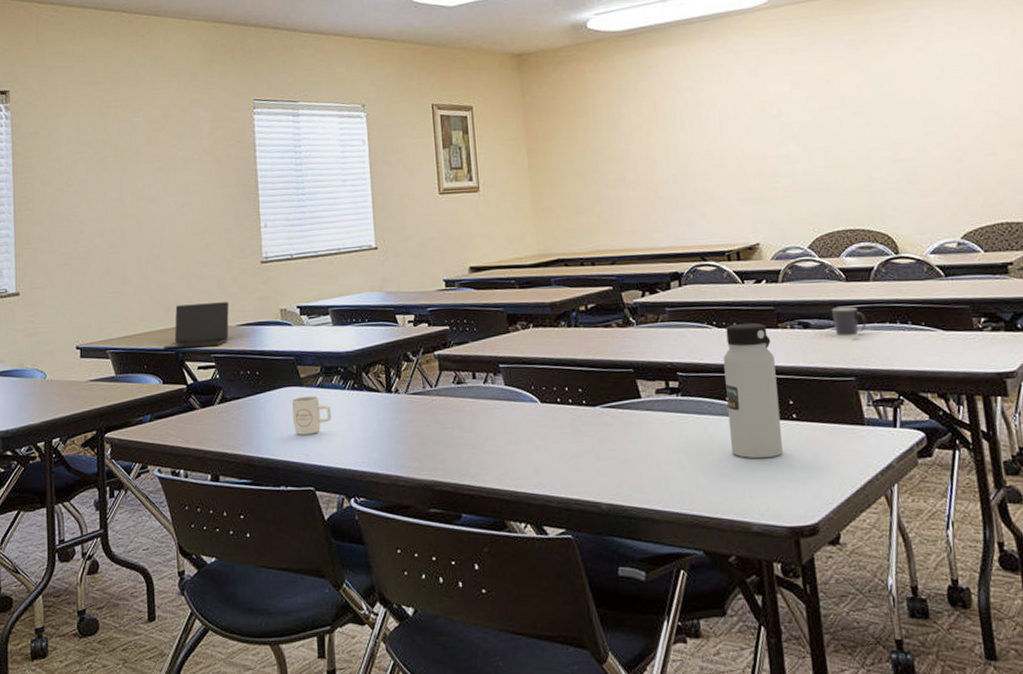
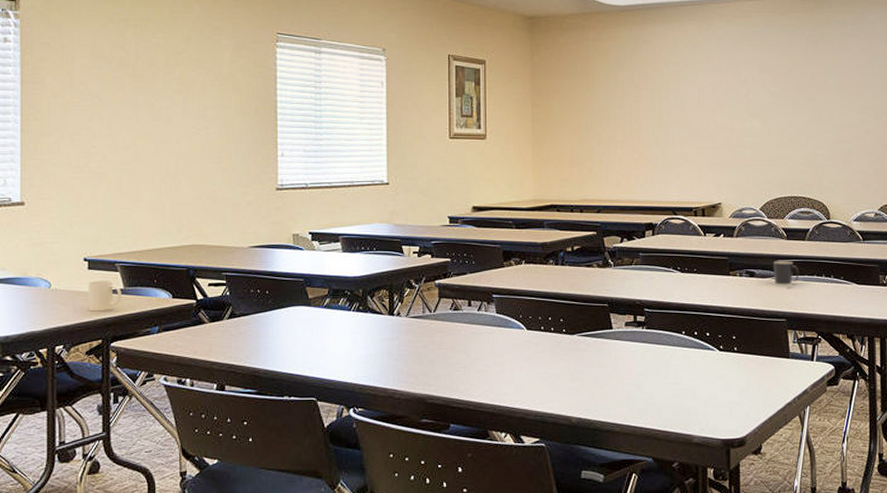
mug: none [80,369,113,402] -> present [87,281,121,312]
laptop: present [163,302,229,350] -> none [174,224,242,266]
mug: present [291,396,332,435] -> none [299,315,337,350]
water bottle: present [723,322,784,459] -> none [682,269,724,383]

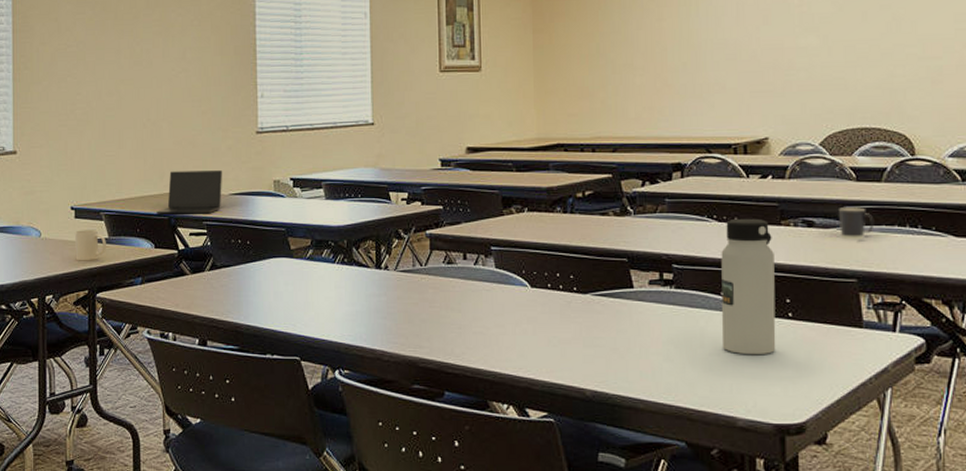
laptop: none [174,224,242,266] -> present [156,170,222,214]
water bottle: none [682,269,724,383] -> present [721,218,776,355]

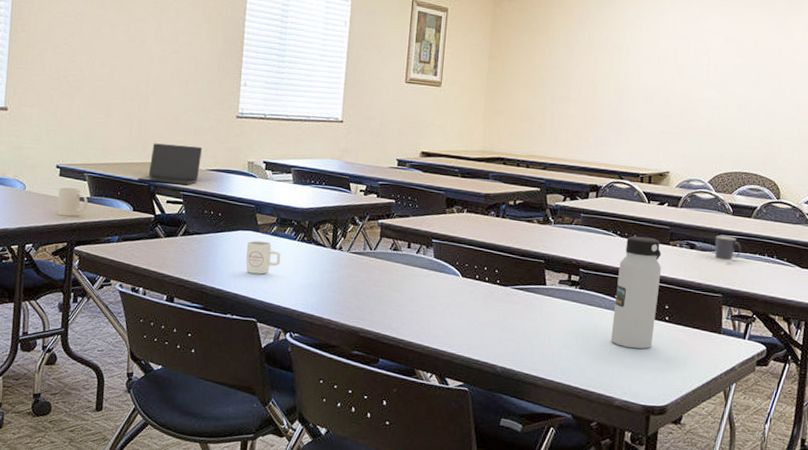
mug: none [281,268,320,306] -> present [245,240,281,274]

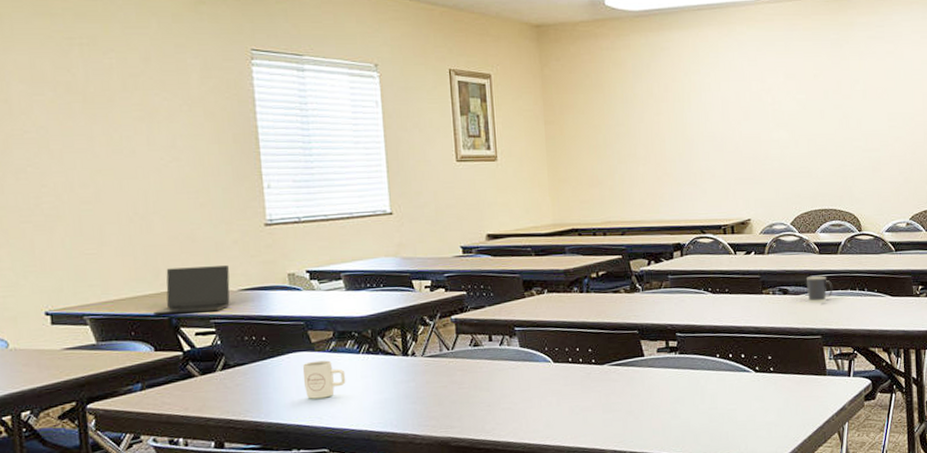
mug: present [57,187,88,217] -> none [52,336,95,371]
water bottle: present [611,236,662,349] -> none [716,289,762,406]

